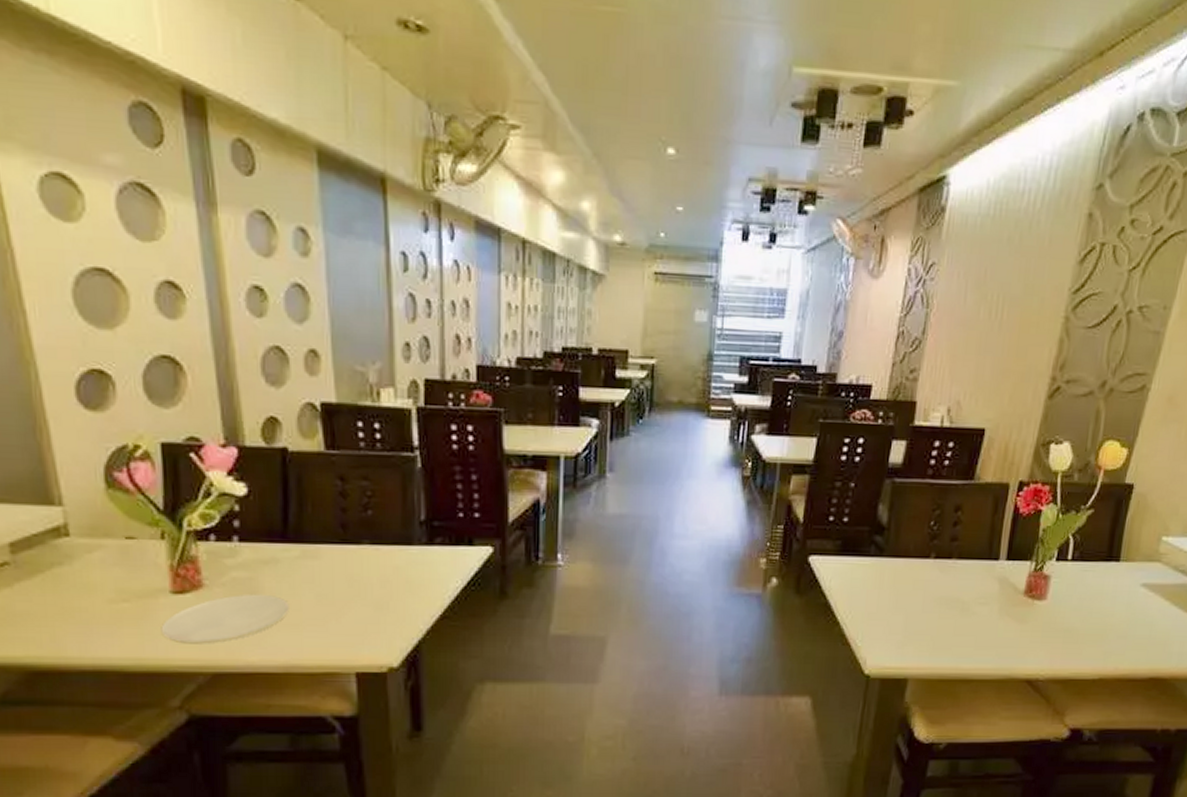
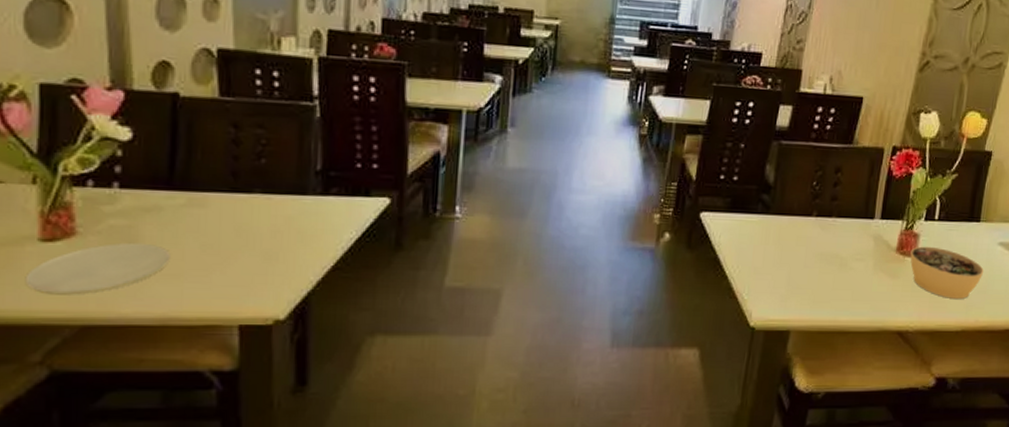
salad: none [1040,588,1125,645] -> present [910,246,984,299]

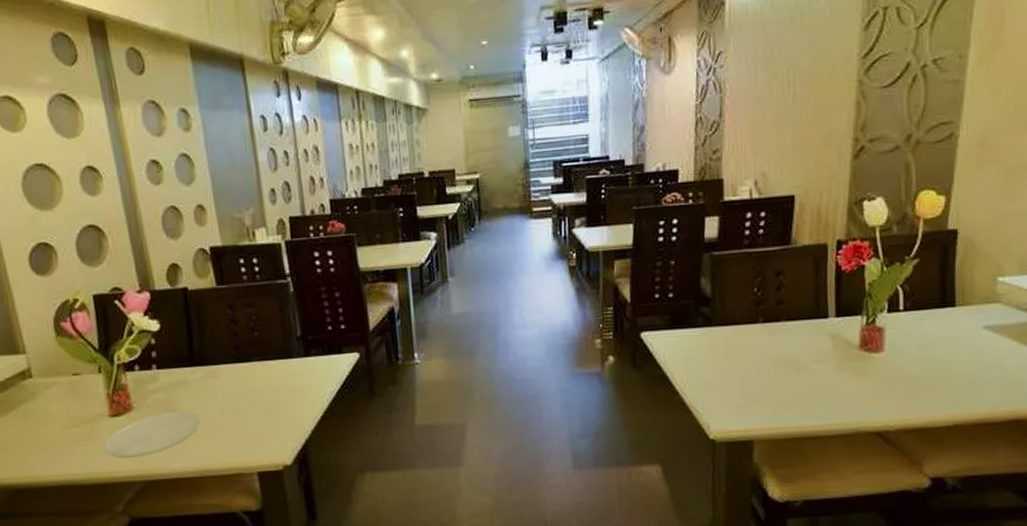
salad: present [910,246,984,299] -> none [877,339,971,392]

